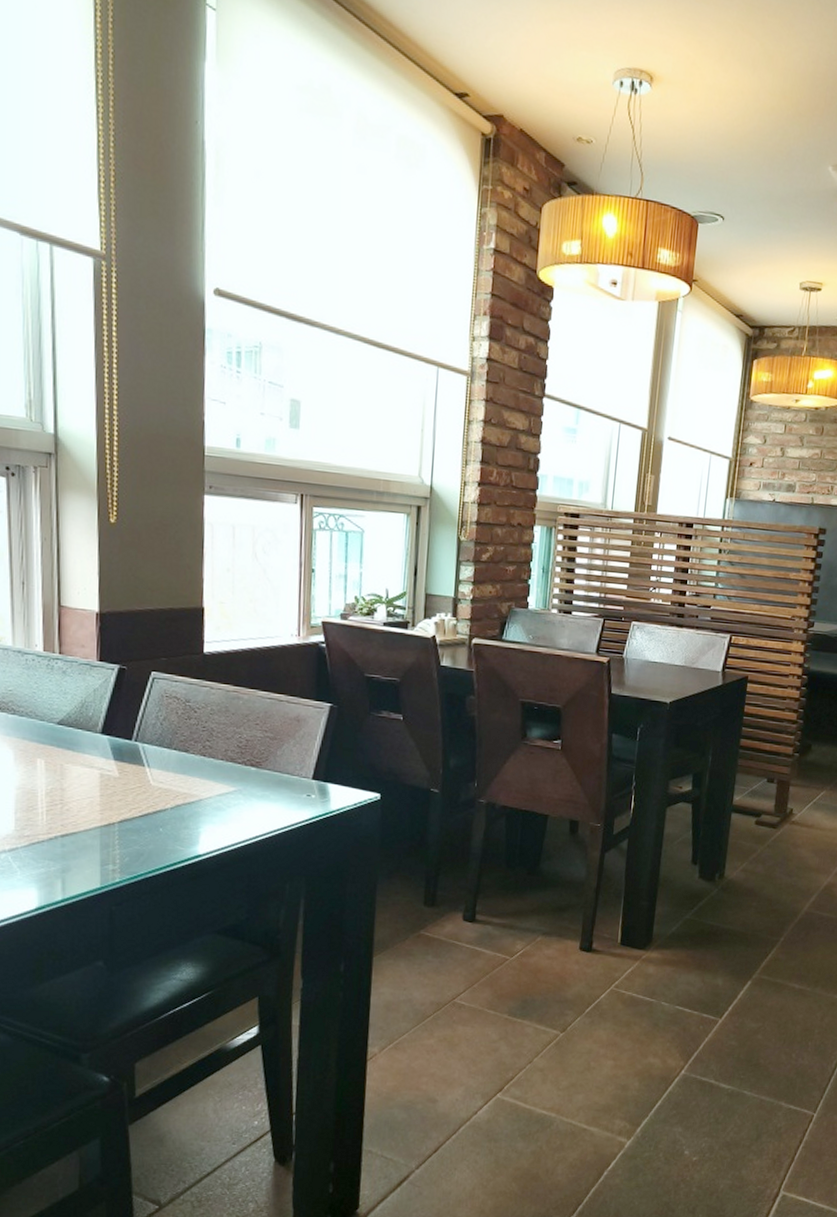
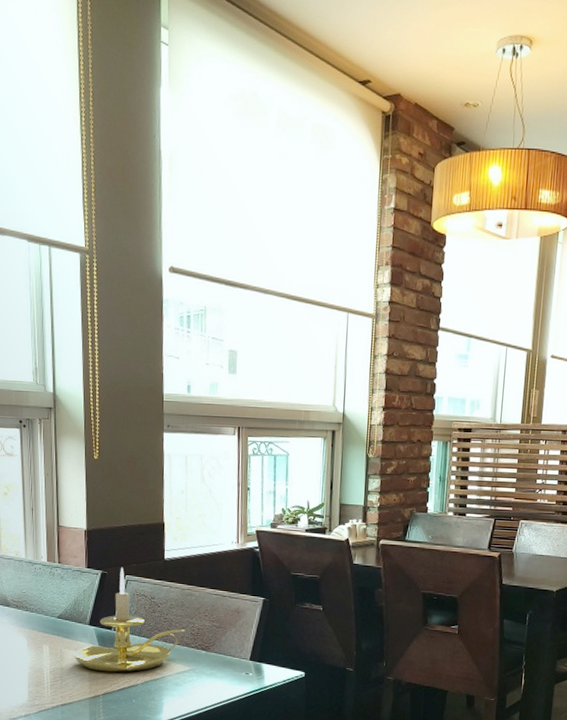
candle holder: none [79,661,229,794] -> present [74,567,185,672]

